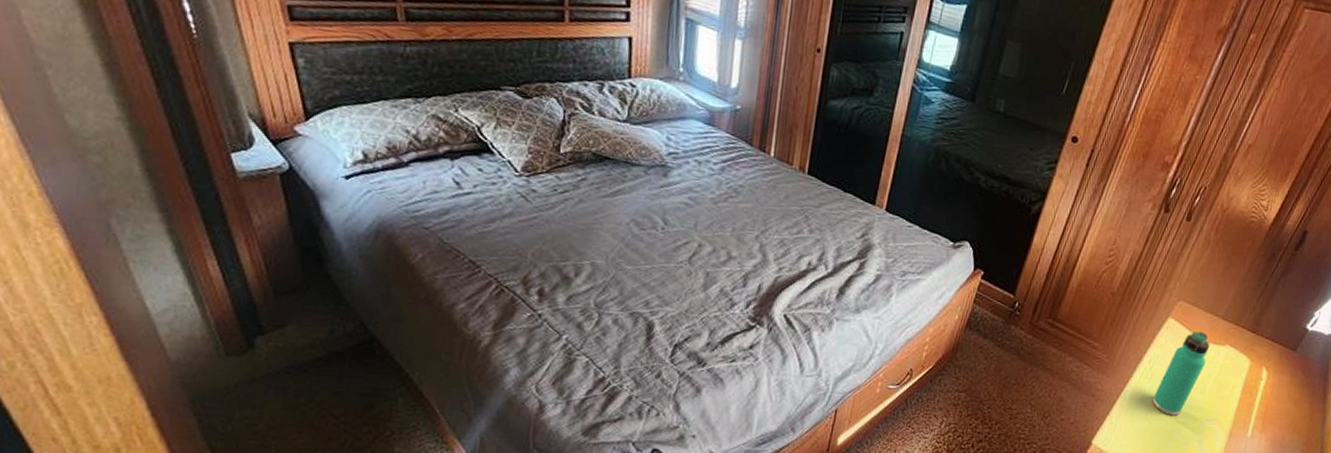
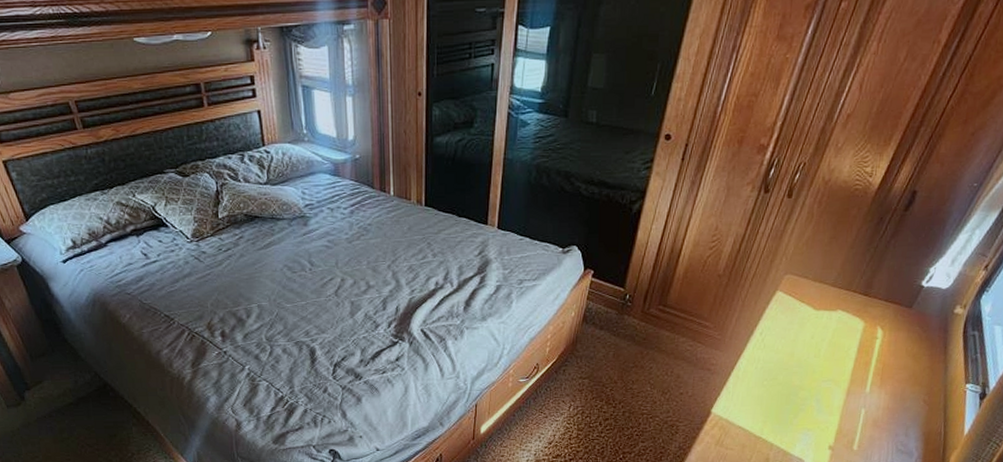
thermos bottle: present [1152,331,1210,416] -> none [767,300,821,380]

